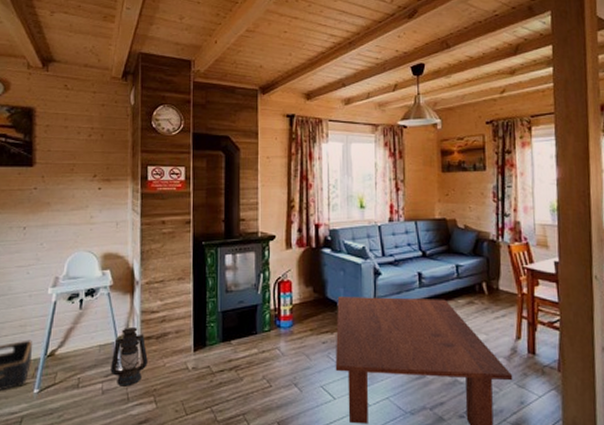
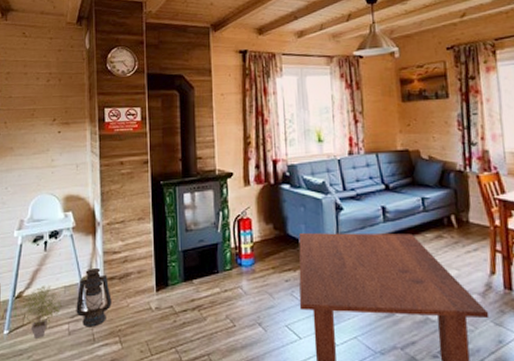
potted plant: none [55,344,96,397] -> present [23,286,62,338]

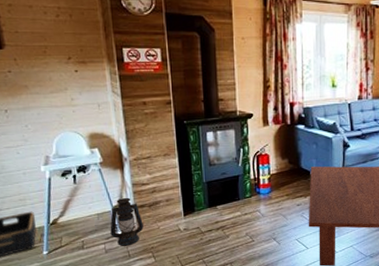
potted plant: present [23,286,62,338] -> none [58,213,96,257]

